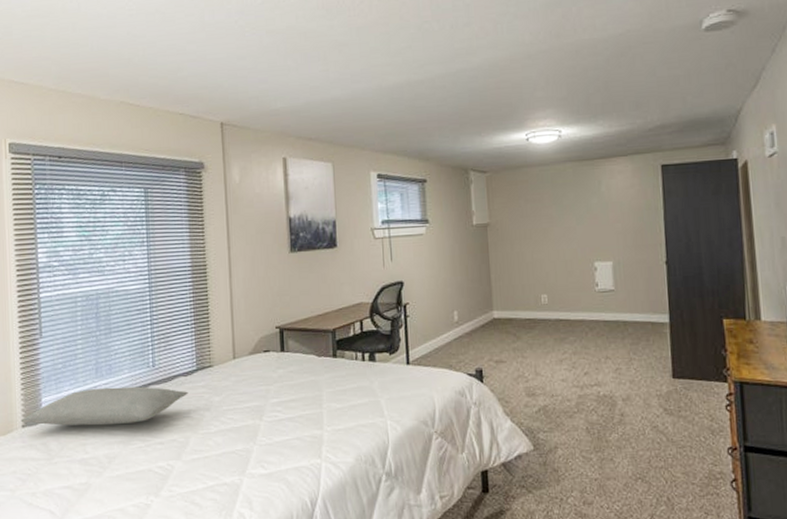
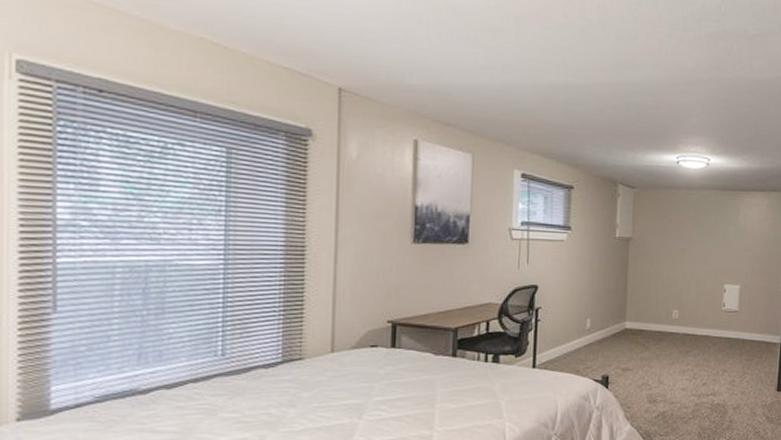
pillow: present [21,386,188,426] -> none [14,377,269,421]

